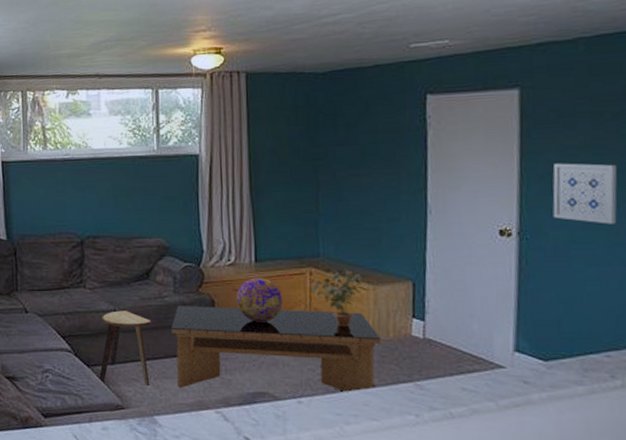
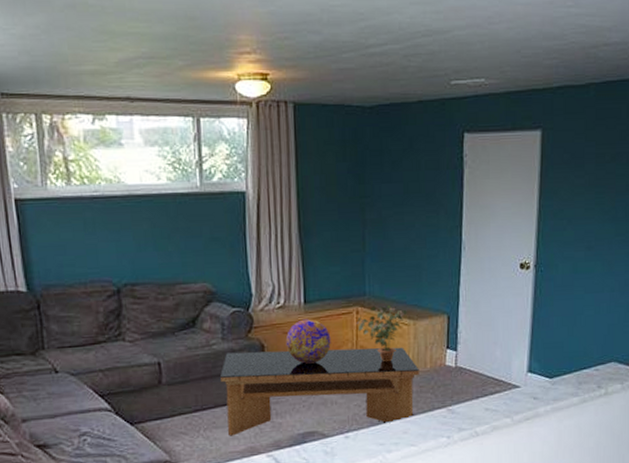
stool: present [98,310,152,387] -> none [143,362,200,440]
wall art: present [552,163,617,225] -> none [562,200,612,256]

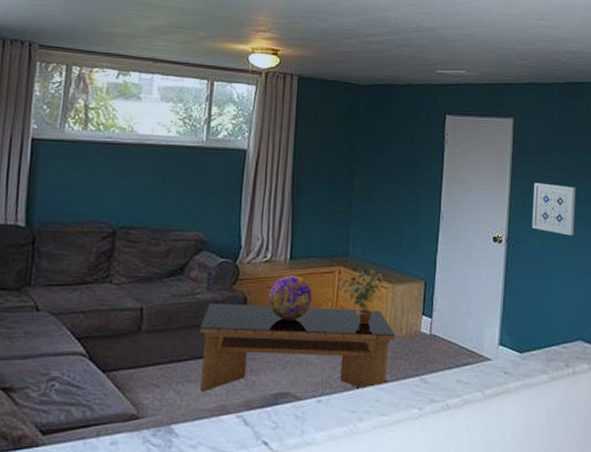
wall art: none [562,200,612,256] -> present [532,182,575,236]

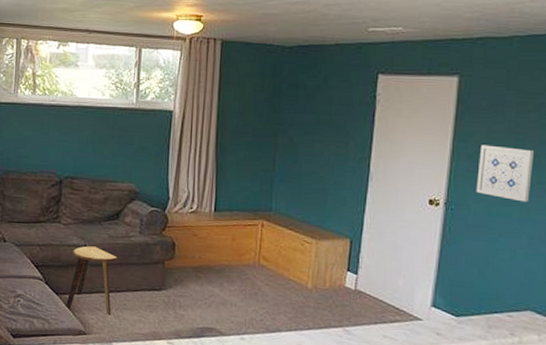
stool: none [113,308,180,393] -> present [65,246,117,316]
coffee table: present [200,303,395,392] -> none [135,245,318,334]
decorative globe: present [268,275,312,320] -> none [194,225,236,266]
potted plant: present [338,266,387,325] -> none [260,221,310,275]

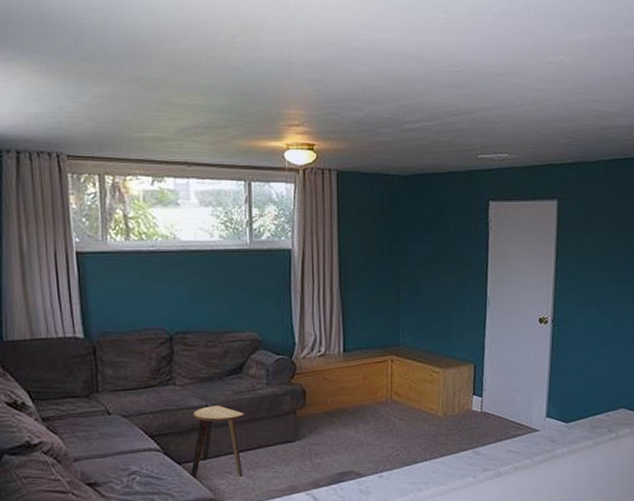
wall art: present [476,145,533,202] -> none [577,263,619,313]

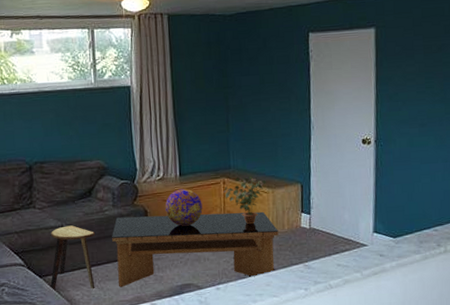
coffee table: none [264,393,448,475] -> present [112,211,279,287]
decorative globe: none [325,366,368,408] -> present [165,188,203,226]
potted plant: none [391,354,437,407] -> present [223,176,266,225]

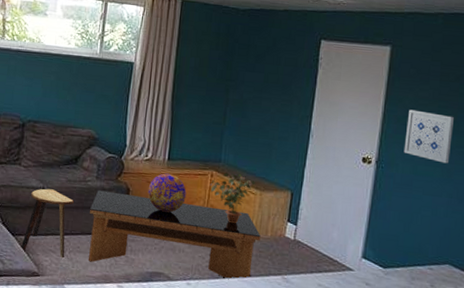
wall art: none [398,85,441,131] -> present [404,109,454,164]

